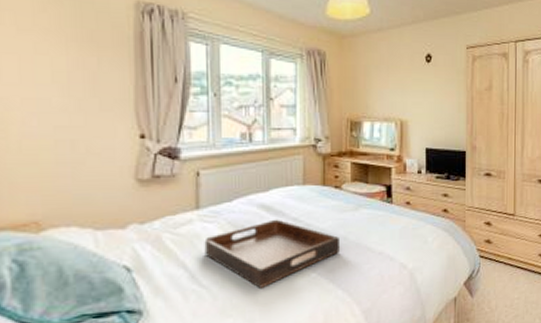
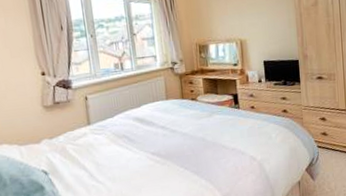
serving tray: present [204,219,339,288] -> none [97,128,200,182]

